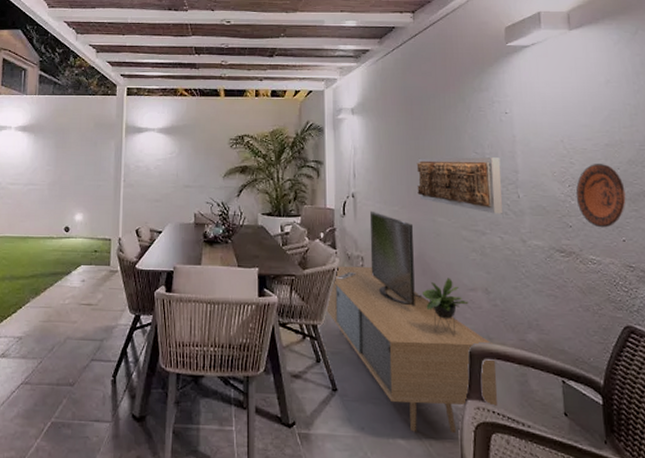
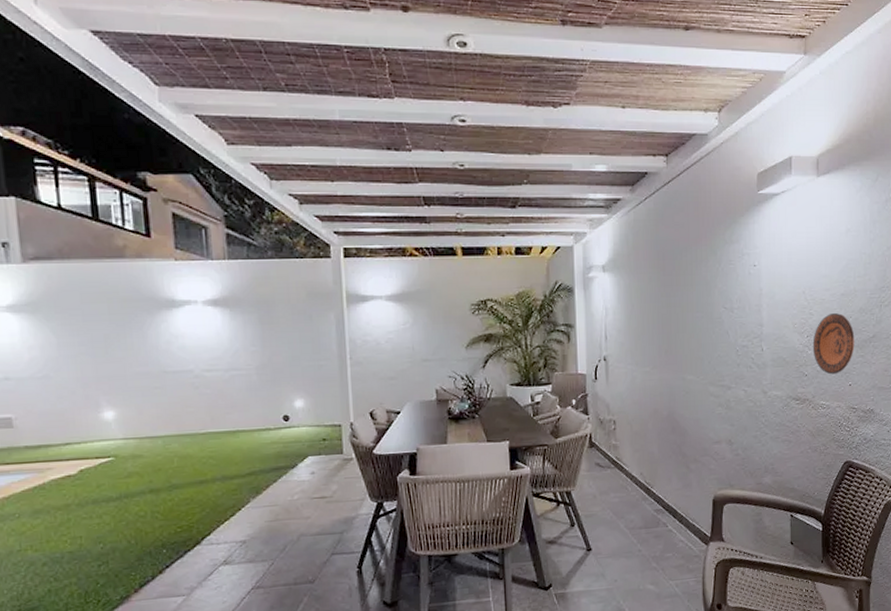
media console: present [325,210,498,434] -> none [578,373,736,577]
decorative wall panel: present [416,157,503,214] -> none [668,312,748,368]

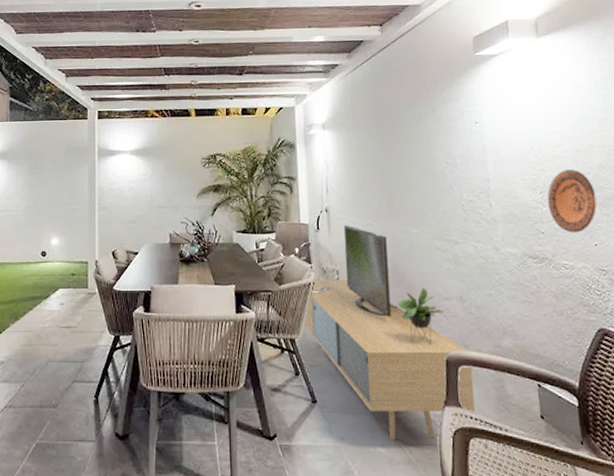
media console: none [578,373,736,577] -> present [302,224,475,440]

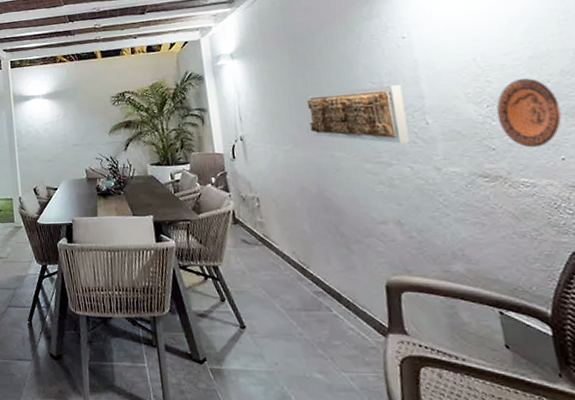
media console: present [302,224,475,440] -> none [224,152,424,368]
decorative wall panel: none [388,167,475,223] -> present [306,85,410,144]

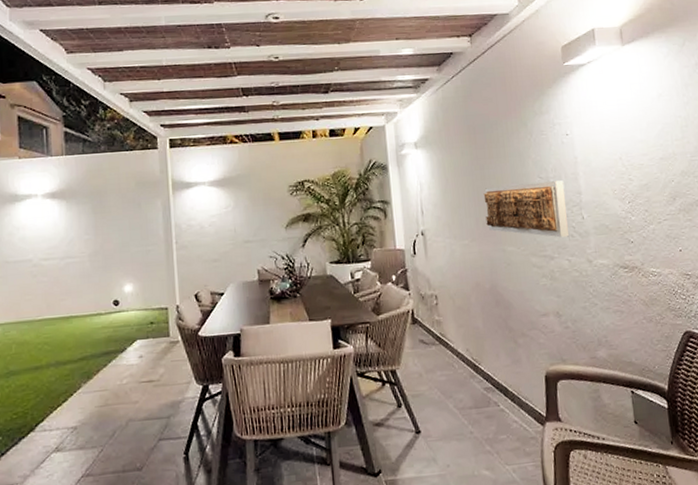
decorative plate: present [496,78,562,148] -> none [635,177,681,241]

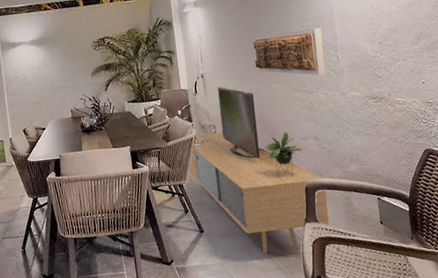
media console: none [402,247,574,462] -> present [188,86,329,253]

